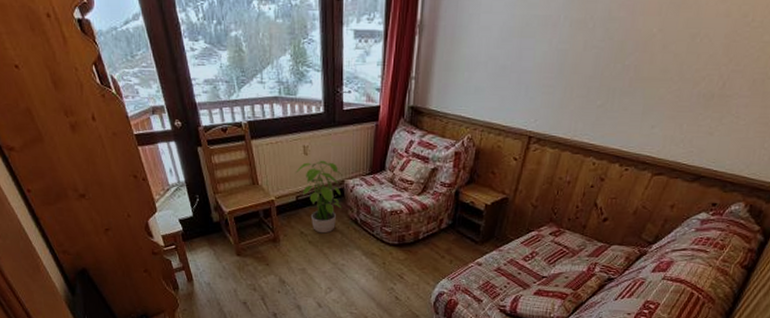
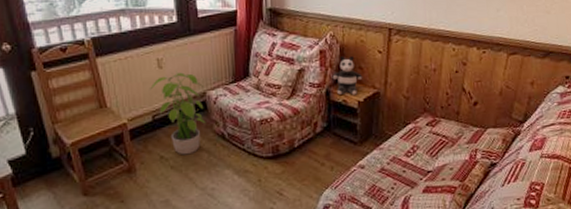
stuffed animal: none [463,159,494,198] -> present [332,55,363,95]

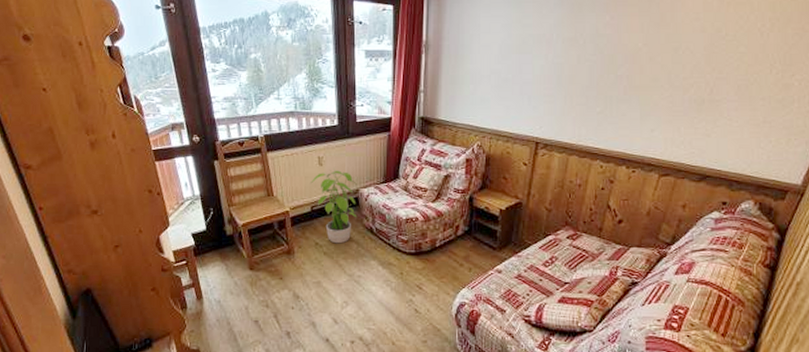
stuffed animal: present [332,55,363,95] -> none [476,165,507,203]

